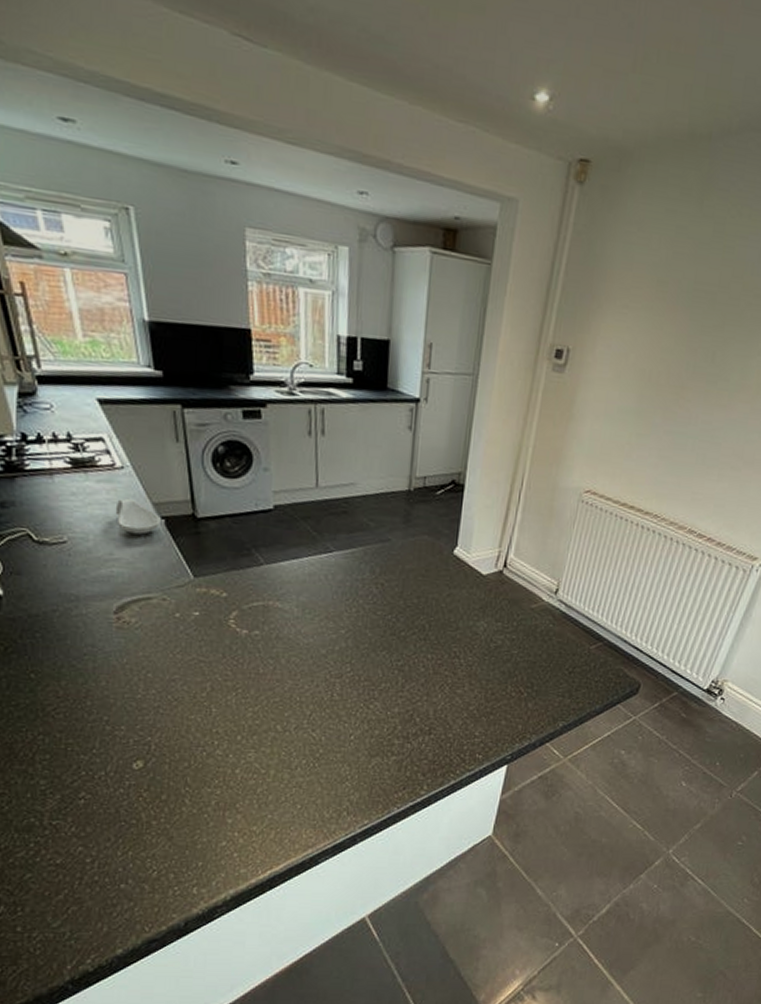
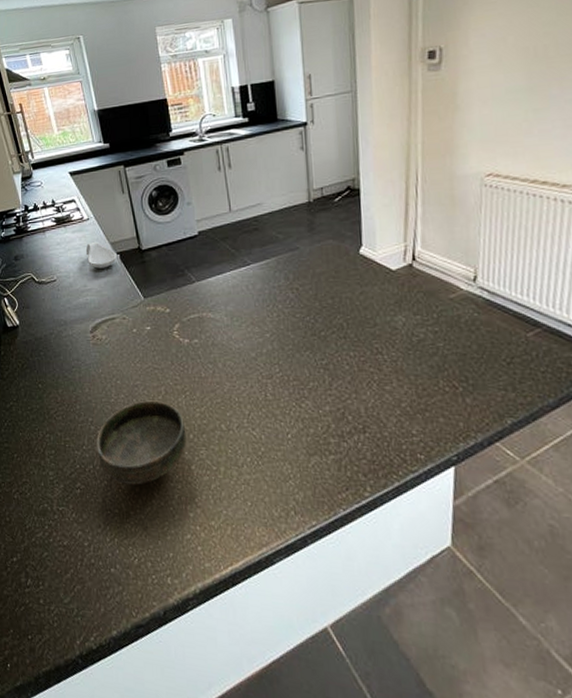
bowl: none [112,697,233,792] -> present [96,400,187,485]

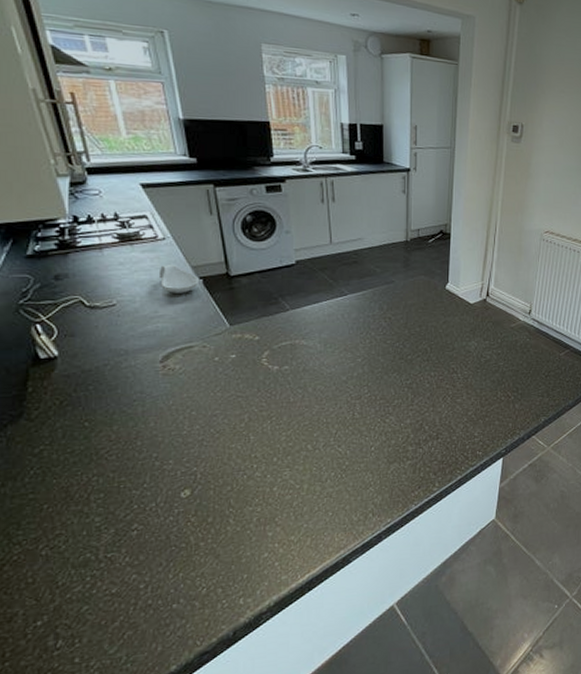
bowl: present [96,400,187,485] -> none [162,428,270,517]

